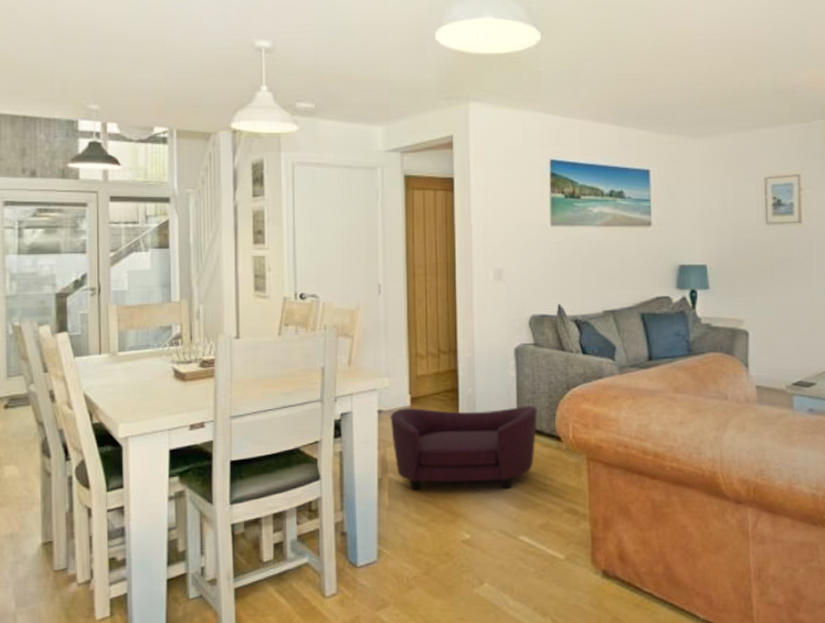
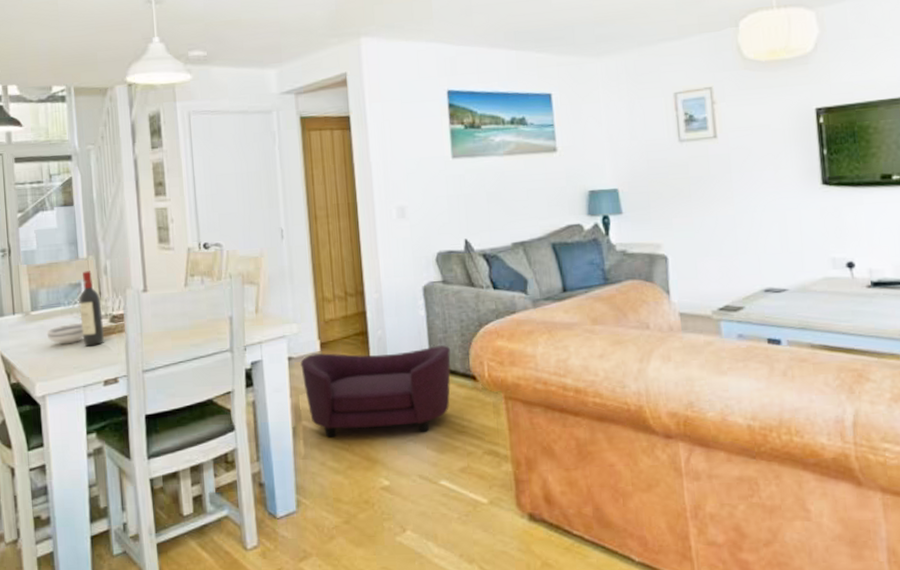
bowl: none [133,365,171,387] -> present [46,322,84,345]
wine bottle: none [169,314,194,390] -> present [79,271,105,347]

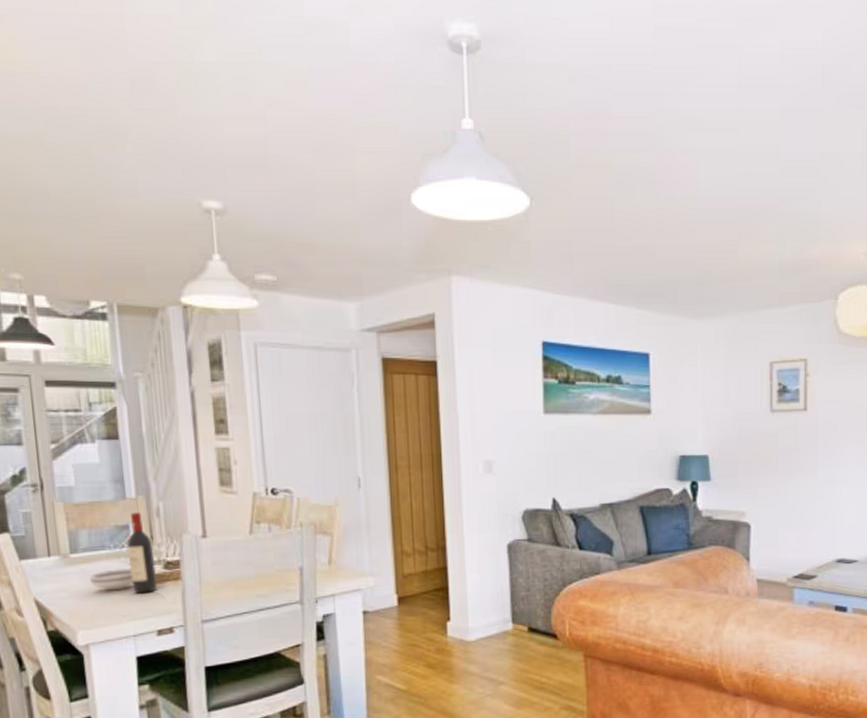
dog bed: present [300,345,451,438] -> none [376,603,532,692]

